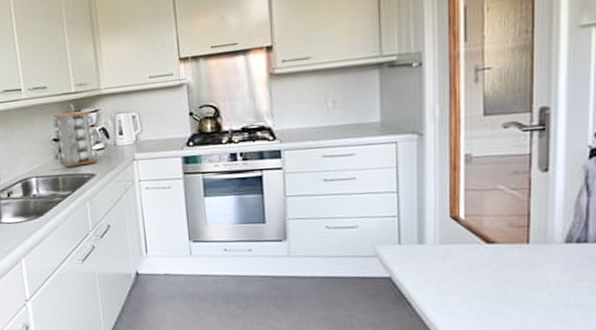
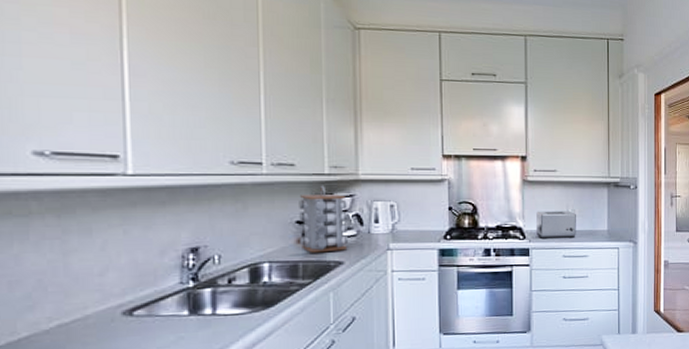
toaster: none [287,103,339,139] -> present [535,210,576,240]

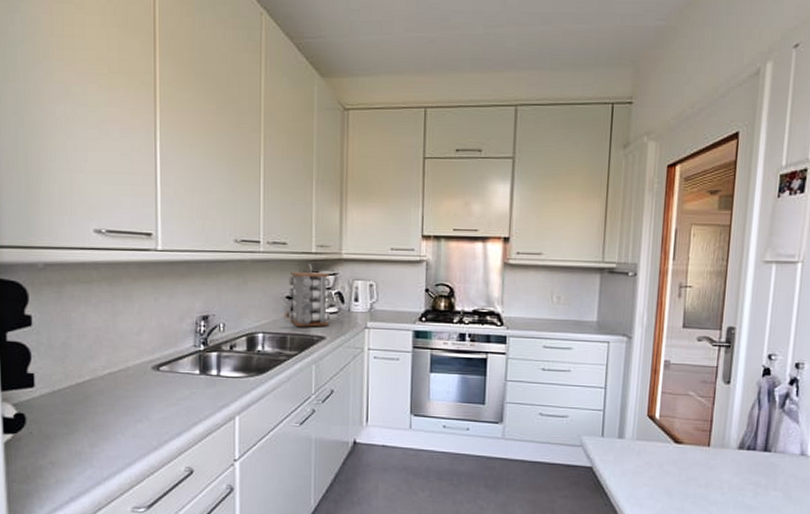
toaster: present [535,210,576,240] -> none [514,296,561,329]

